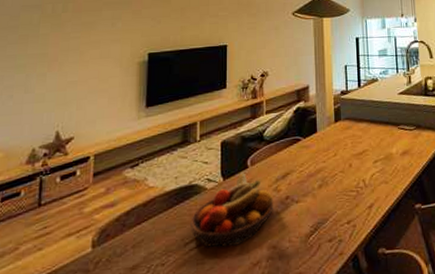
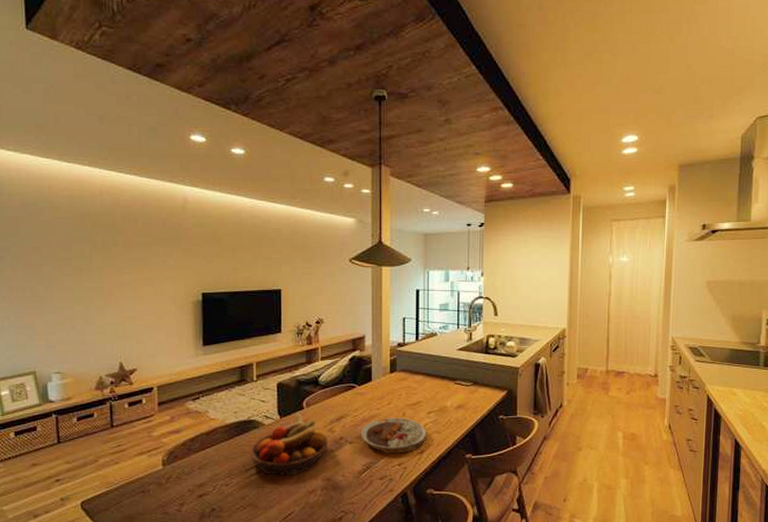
plate: none [307,169,375,211] -> present [360,417,427,454]

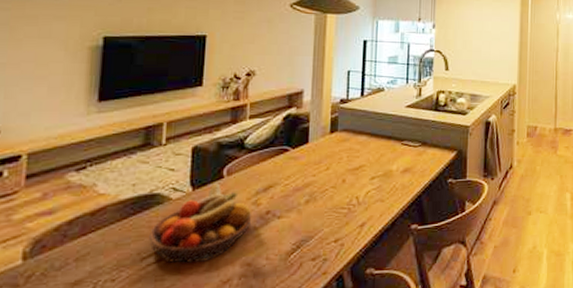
plate: present [360,417,427,454] -> none [292,185,369,229]

